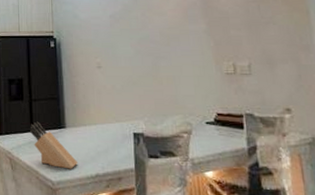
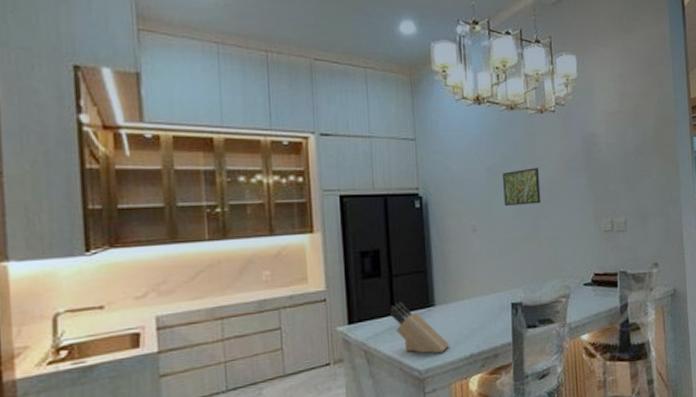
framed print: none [124,15,160,47] -> present [503,167,541,206]

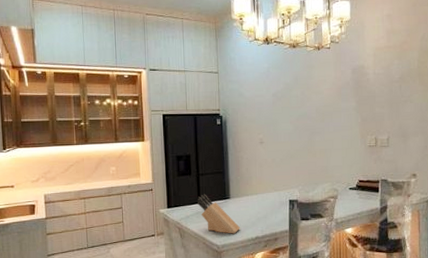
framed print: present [503,167,541,206] -> none [285,94,316,124]

